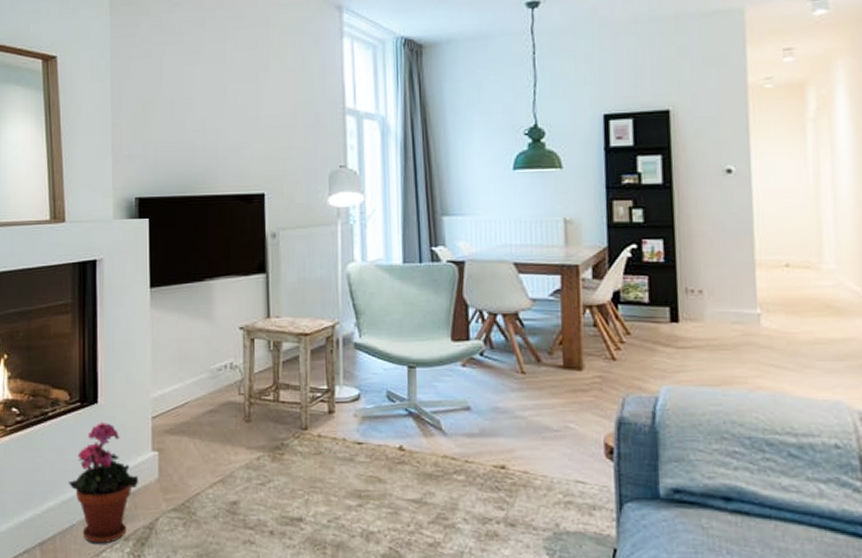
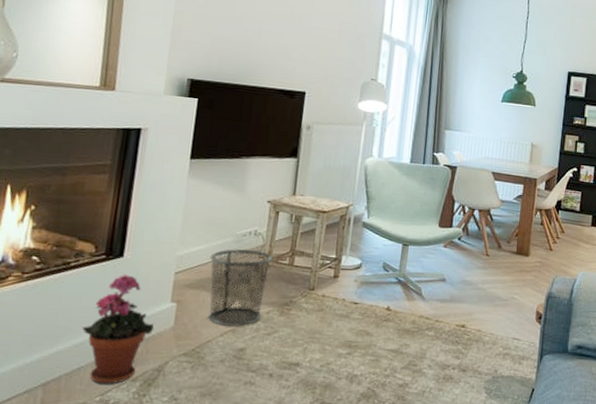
waste bin: none [186,386,254,477] -> present [208,249,273,327]

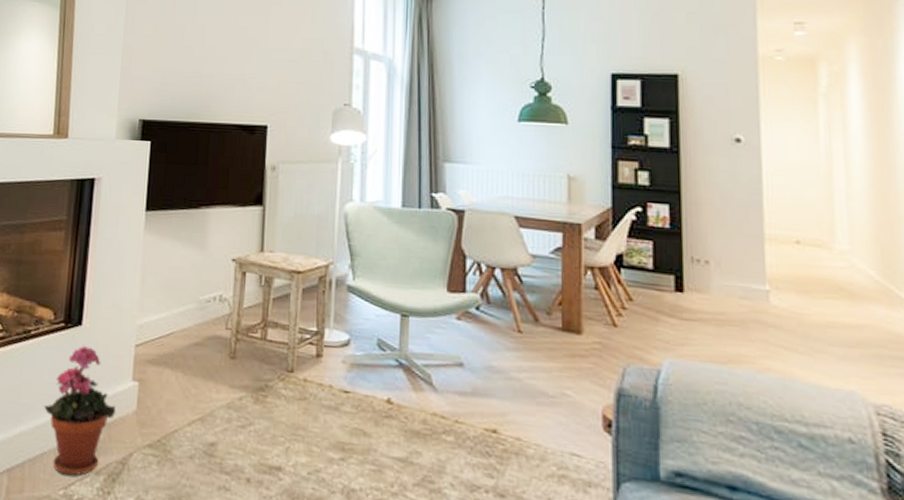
waste bin: present [208,249,273,327] -> none [172,318,242,415]

